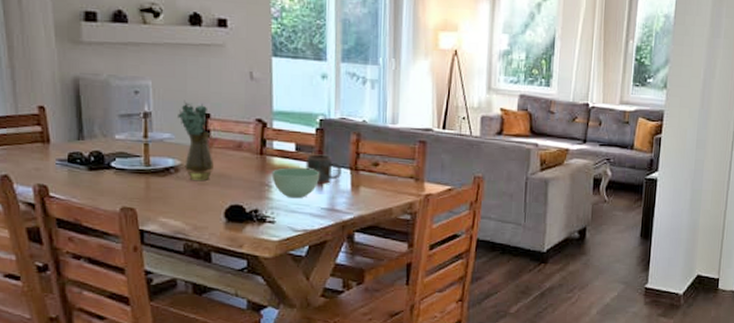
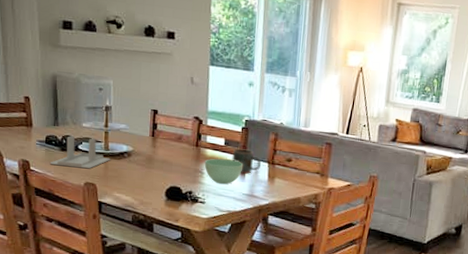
napkin holder: none [74,151,153,191] -> present [49,136,110,169]
vase: present [178,100,214,180] -> none [132,97,159,165]

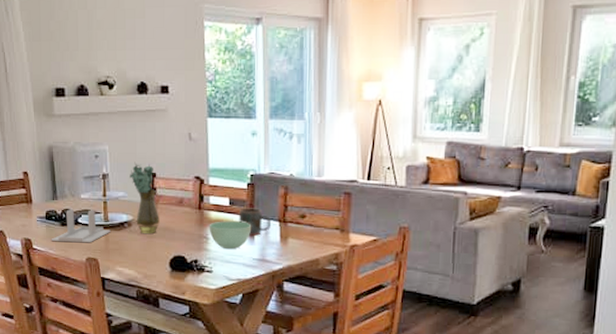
vase: none [132,97,159,165] -> present [130,161,160,234]

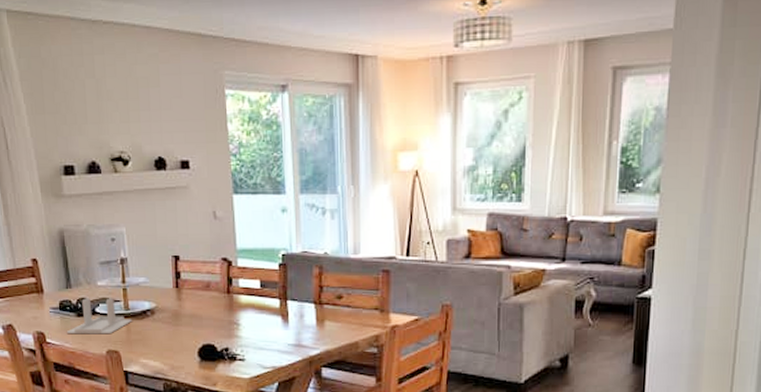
vase: present [130,161,160,234] -> none [150,244,186,321]
bowl: present [209,221,252,250] -> none [239,305,286,336]
mug: present [238,208,271,236] -> none [270,290,306,320]

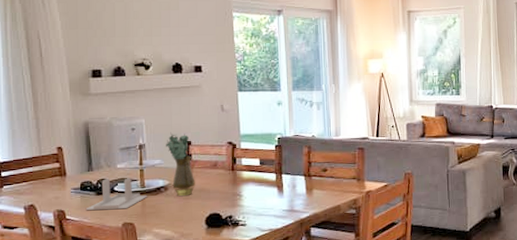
vase: none [150,244,186,321] -> present [166,132,195,196]

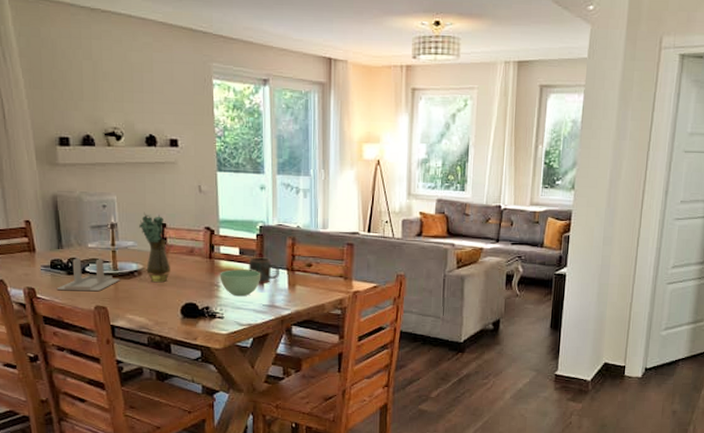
bowl: none [242,178,281,204] -> present [220,269,261,297]
mug: none [268,166,297,190] -> present [248,257,279,283]

